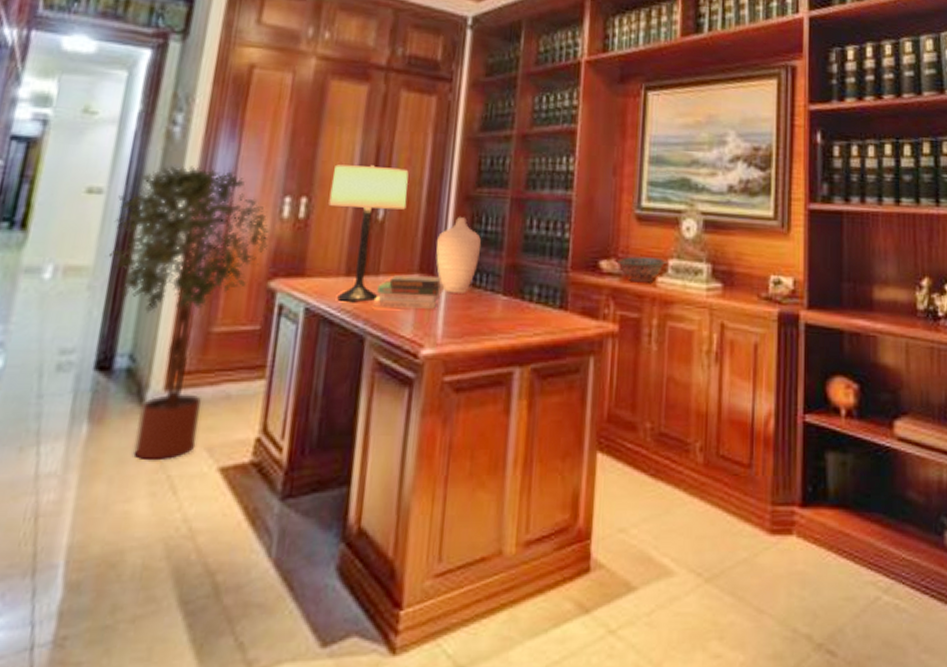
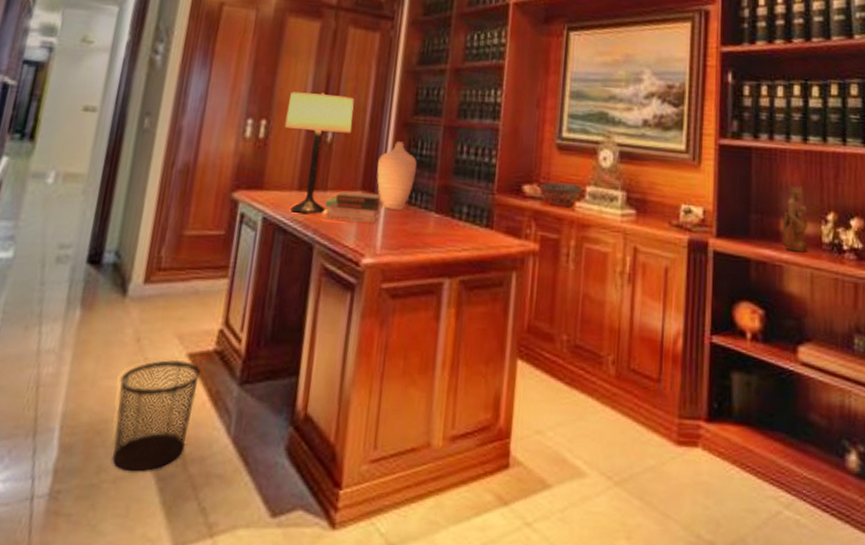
potted tree: present [104,165,270,461] -> none [97,88,234,344]
waste bin: none [129,475,235,608] -> present [111,359,201,472]
figurine: none [875,251,903,321] -> present [781,185,808,253]

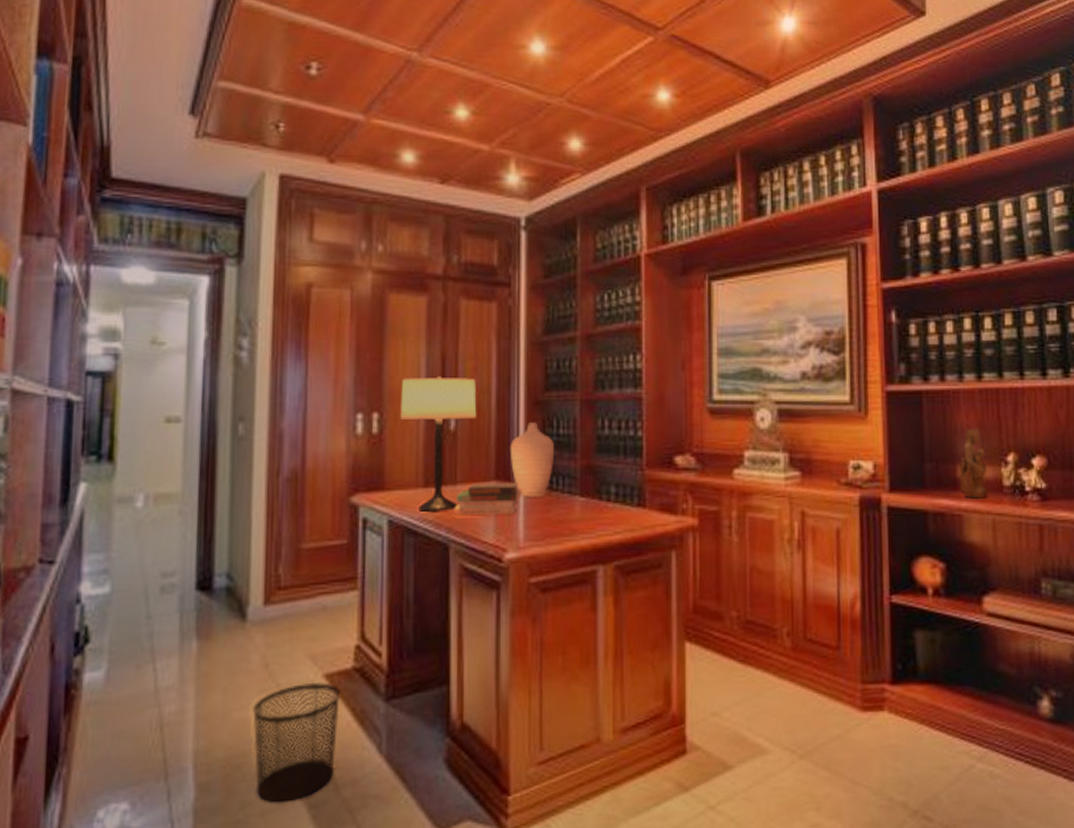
decorative bowl: present [538,182,585,207] -> none [691,450,743,476]

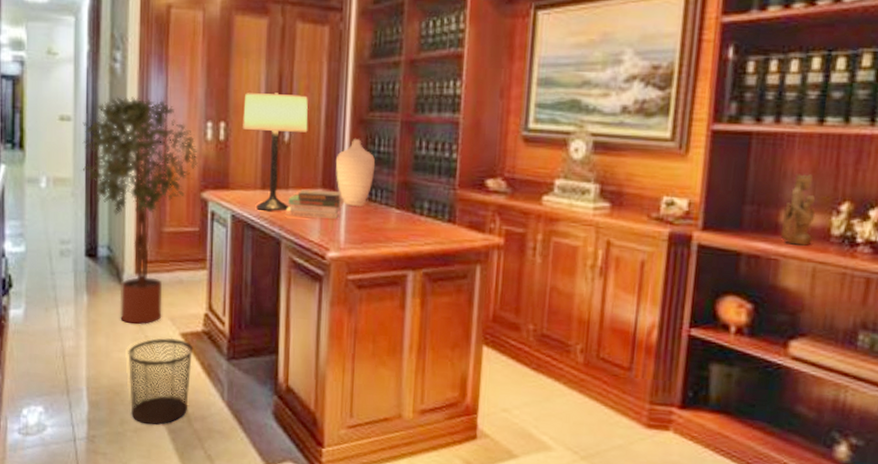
potted tree: none [191,389,346,672] -> present [80,96,198,325]

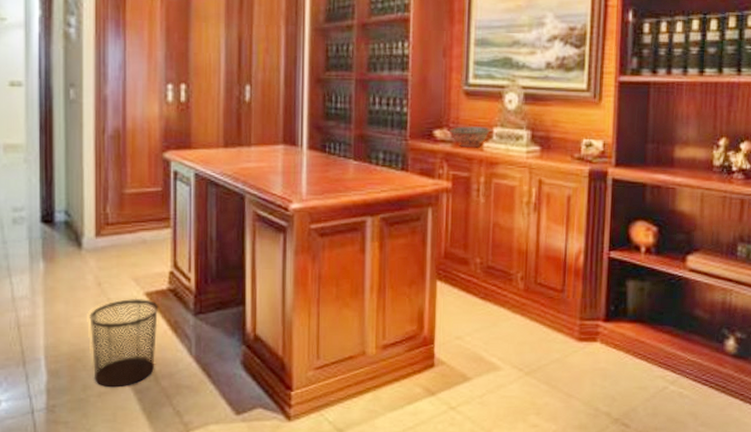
potted tree: present [80,96,198,325] -> none [33,60,159,288]
table lamp: present [243,93,308,212] -> none [204,55,268,169]
books: present [285,189,345,220] -> none [248,145,306,173]
decorative vase: present [335,139,376,206] -> none [295,97,333,159]
decorative bowl: none [503,176,554,201] -> present [448,126,492,148]
figurine: present [780,174,816,246] -> none [675,116,701,175]

